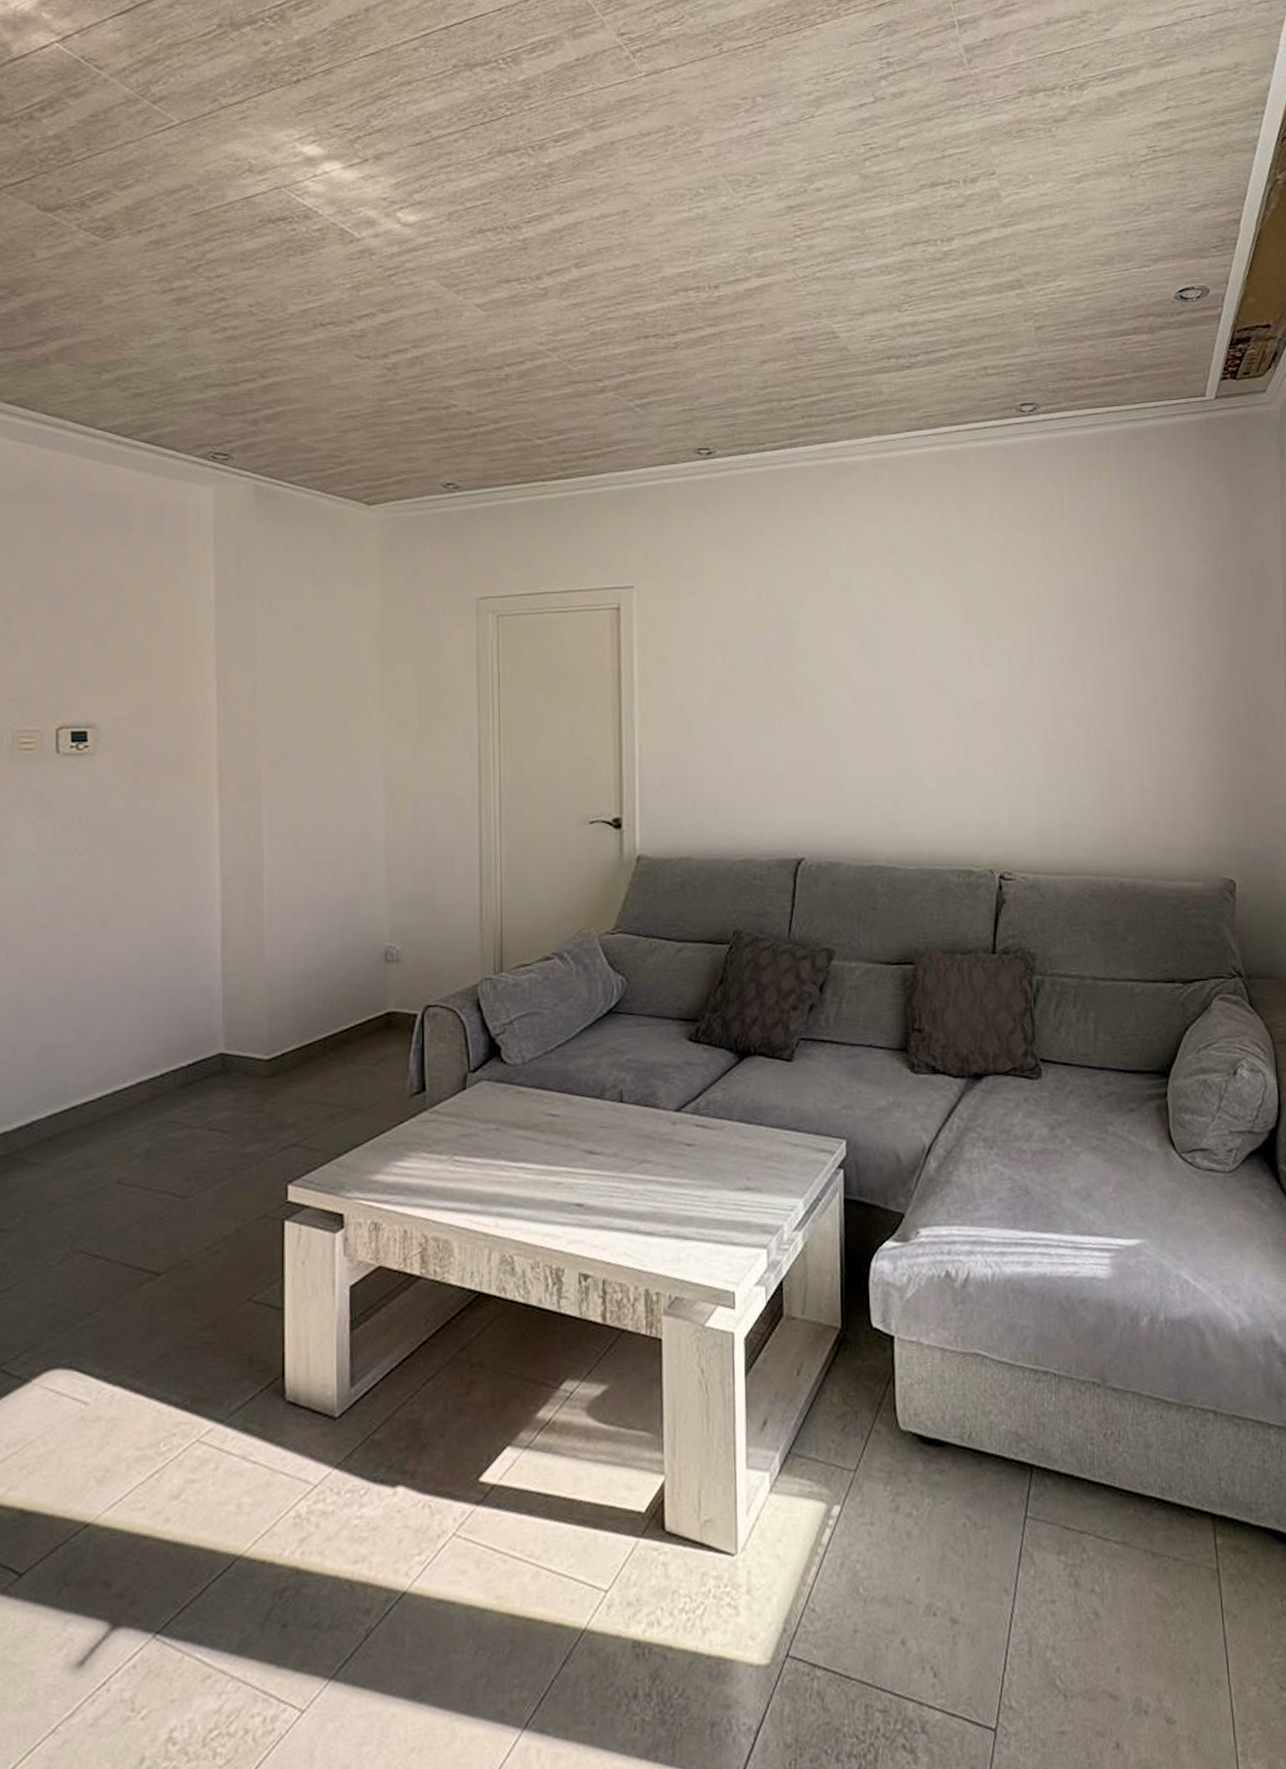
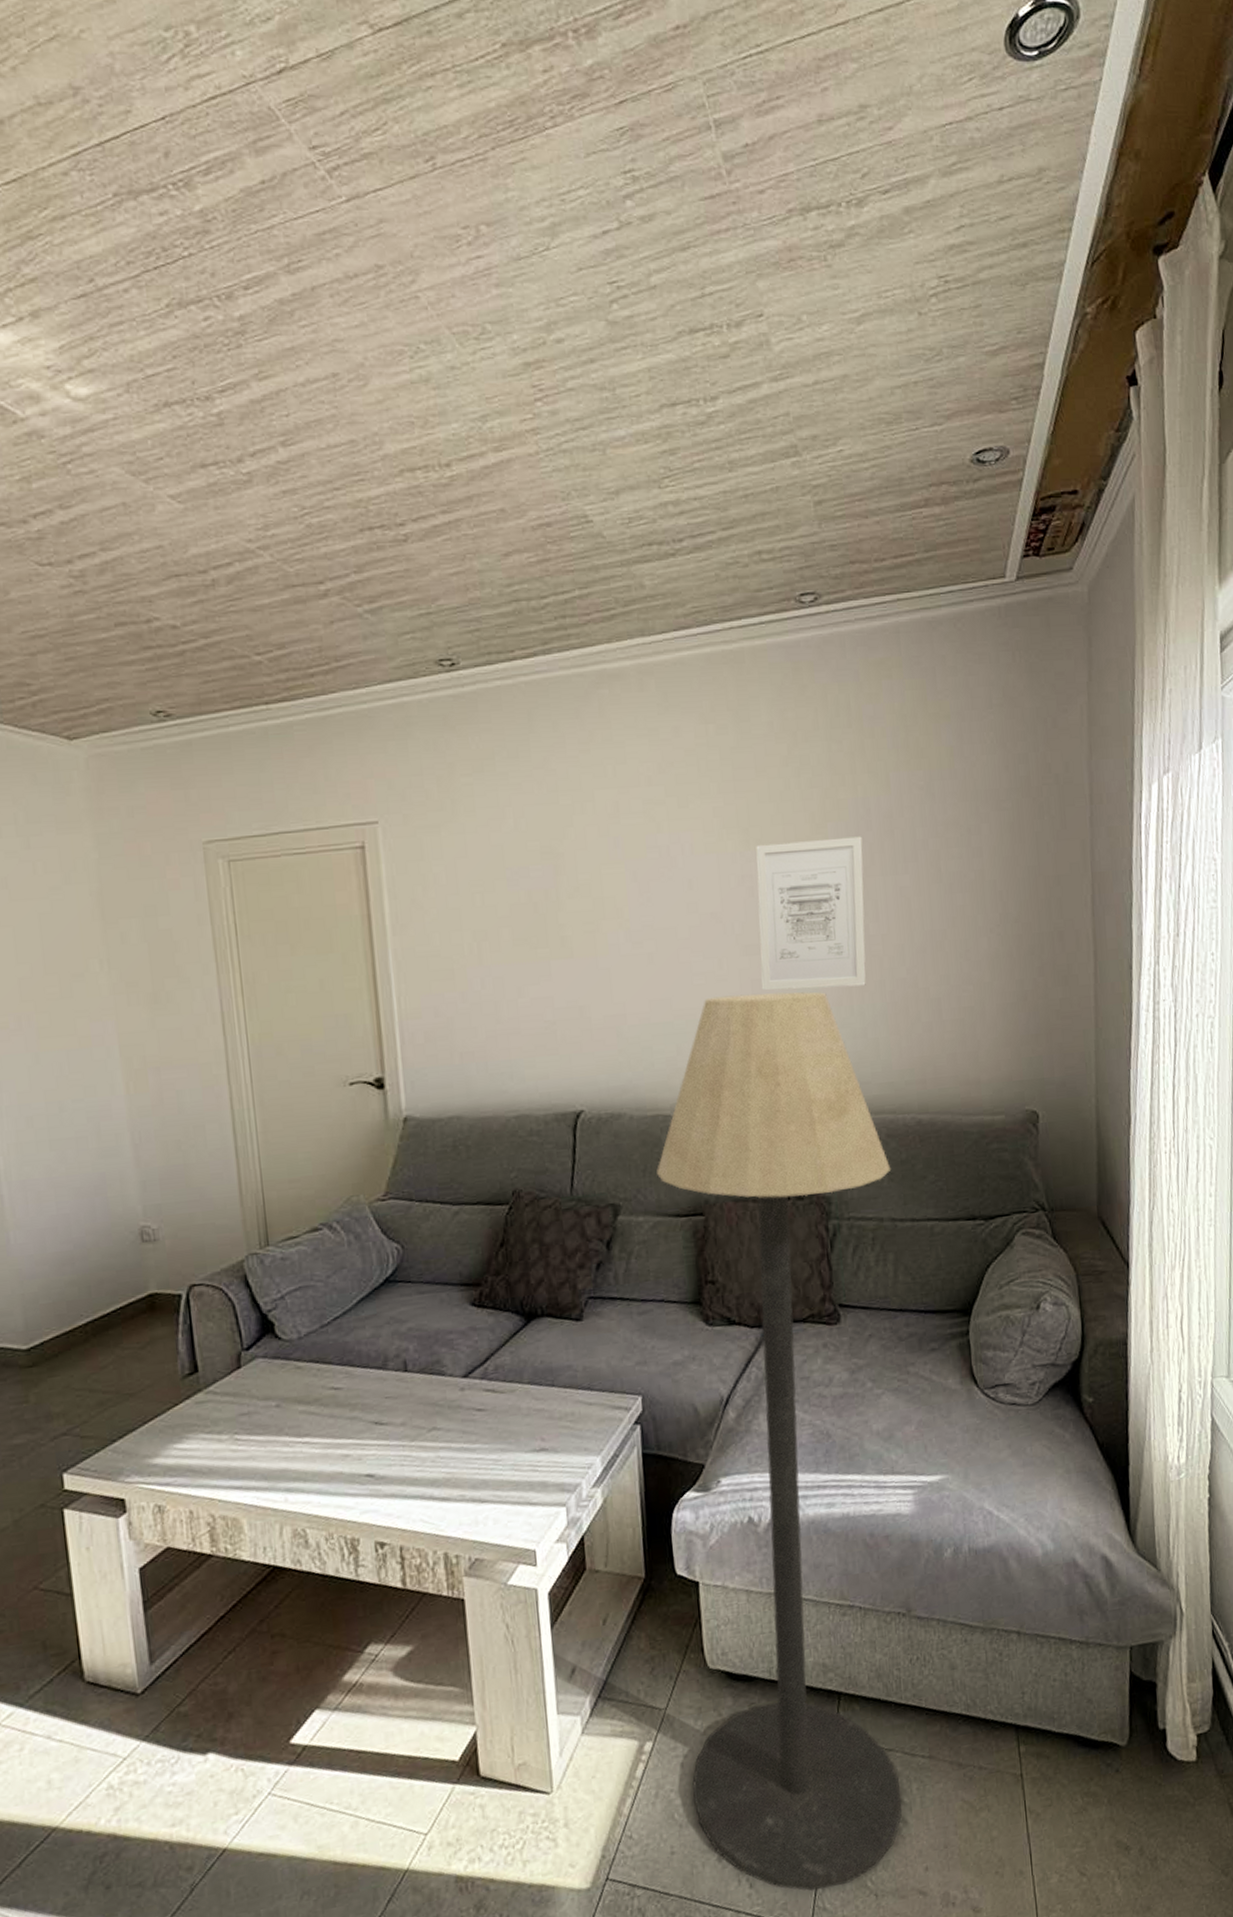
floor lamp: none [870,756,1094,1686] -> present [657,991,903,1891]
wall art: none [974,617,1074,755] -> present [756,836,867,990]

